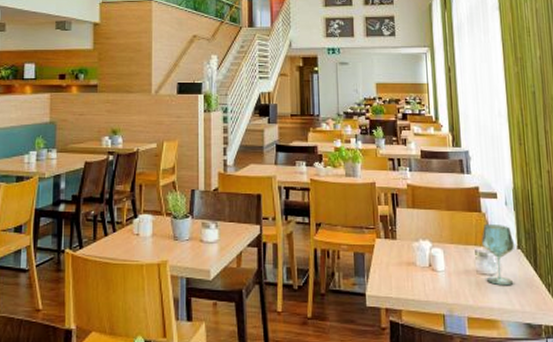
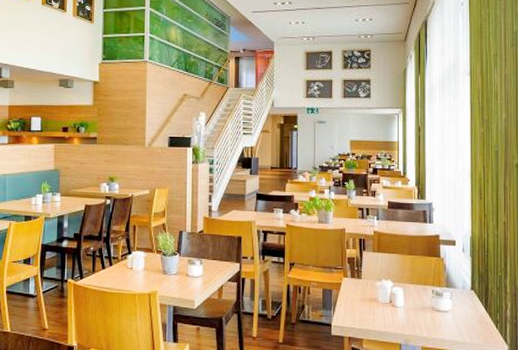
wine glass: present [481,225,515,286] -> none [438,268,469,321]

